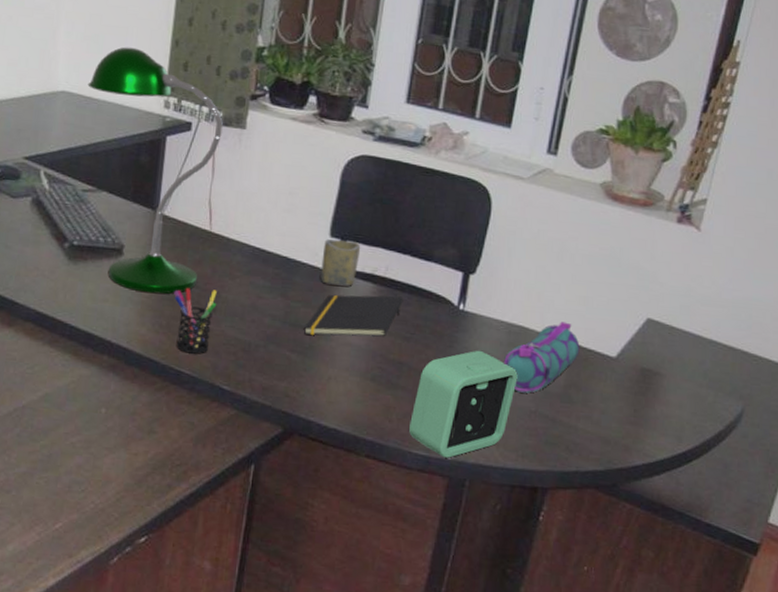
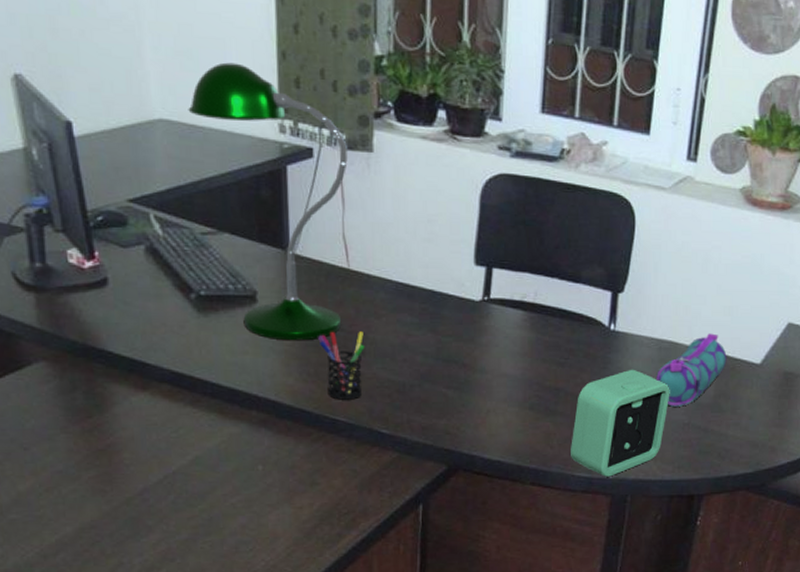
notepad: present [304,294,404,337] -> none [458,321,555,369]
cup: present [320,239,361,286] -> none [469,268,508,316]

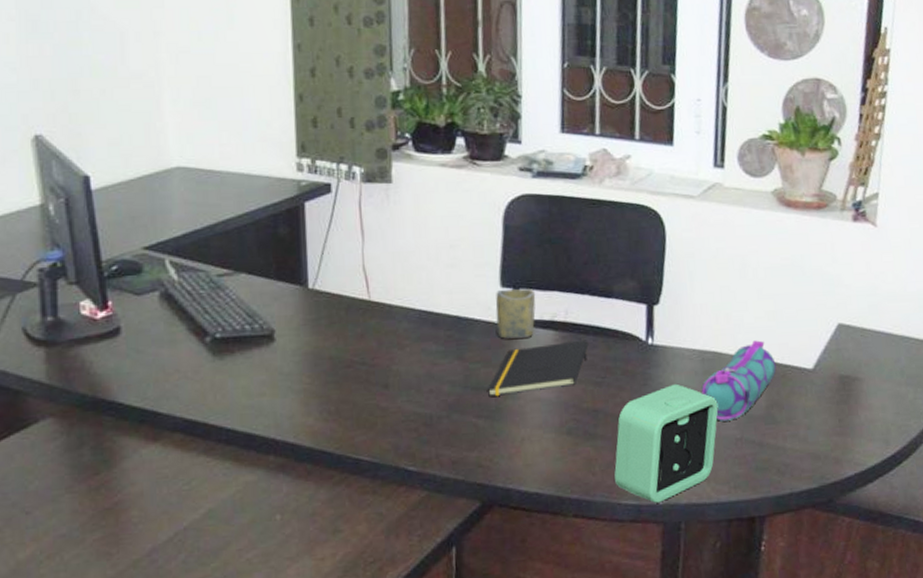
desk lamp: present [188,62,348,341] -> none [205,108,366,379]
pen holder: present [318,331,365,400] -> none [339,364,389,438]
notepad: none [458,321,555,369] -> present [488,340,589,396]
cup: none [469,268,508,316] -> present [495,289,536,339]

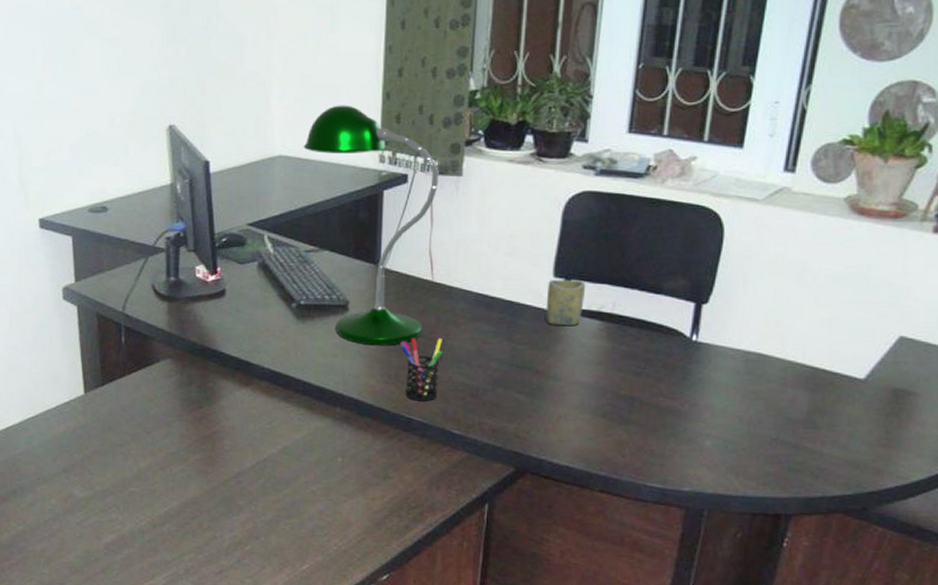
desk lamp: none [205,108,366,379] -> present [303,105,439,346]
pen holder: none [339,364,389,438] -> present [400,338,443,401]
notepad: present [488,340,589,396] -> none [532,331,633,376]
alarm clock: present [614,383,719,503] -> none [643,380,757,489]
pencil case: present [701,340,776,421] -> none [740,346,824,421]

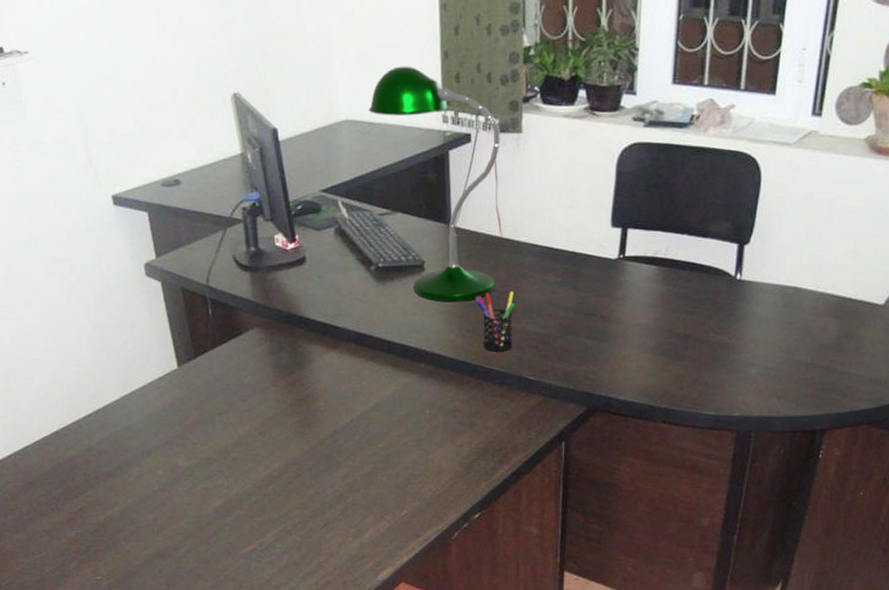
cup: present [546,280,586,325] -> none [606,229,641,272]

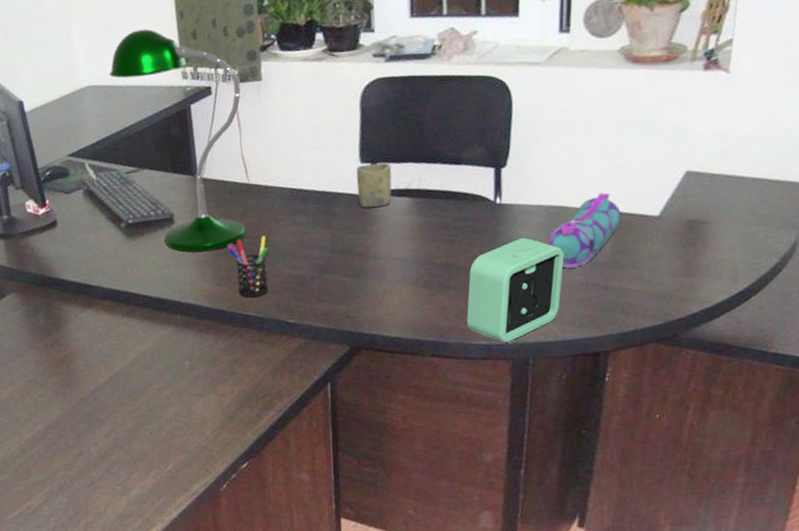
cup: none [606,229,641,272] -> present [356,162,392,208]
alarm clock: none [699,314,794,415] -> present [467,237,564,343]
pencil case: none [779,278,850,348] -> present [547,192,622,269]

